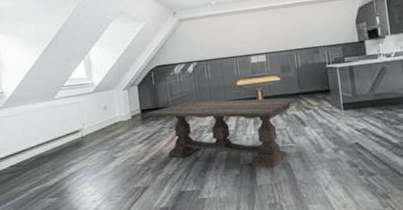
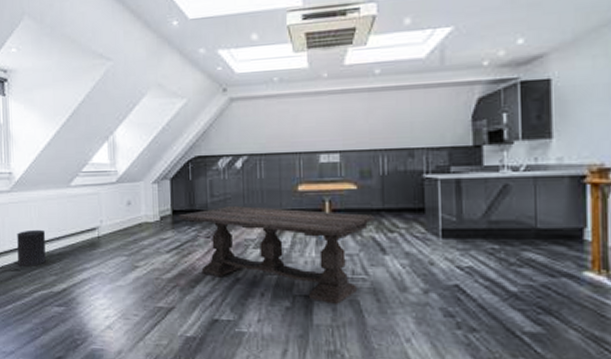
trash can: none [11,136,38,169] -> present [17,229,46,266]

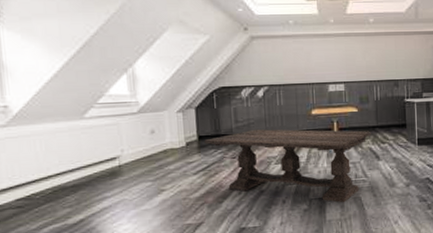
trash can: present [17,229,46,266] -> none [18,163,57,203]

